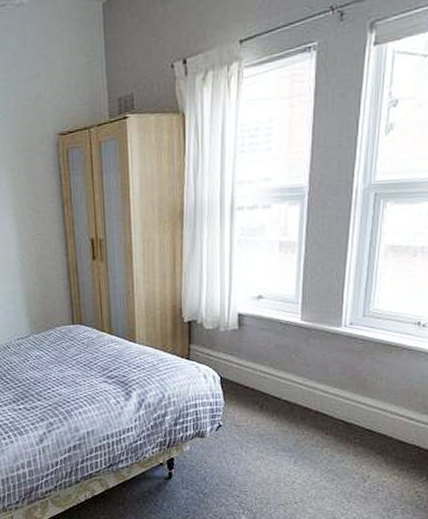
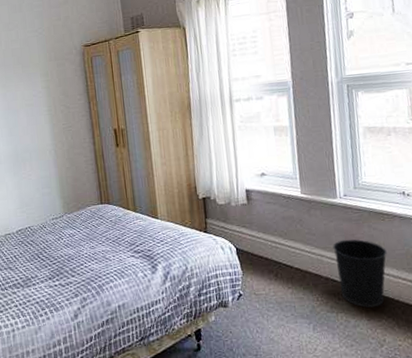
wastebasket: none [328,371,388,443] -> present [332,239,387,308]

